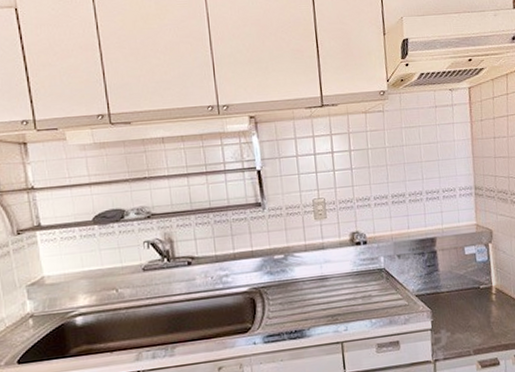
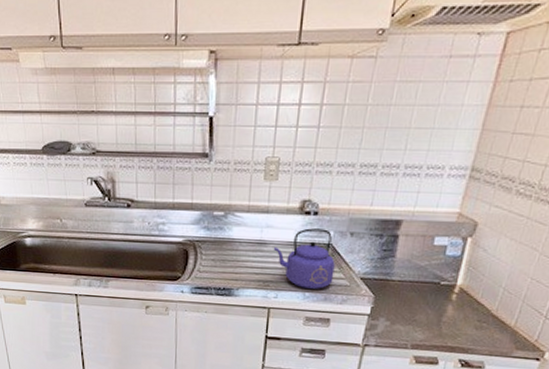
kettle: none [334,255,394,316] -> present [273,228,335,290]

